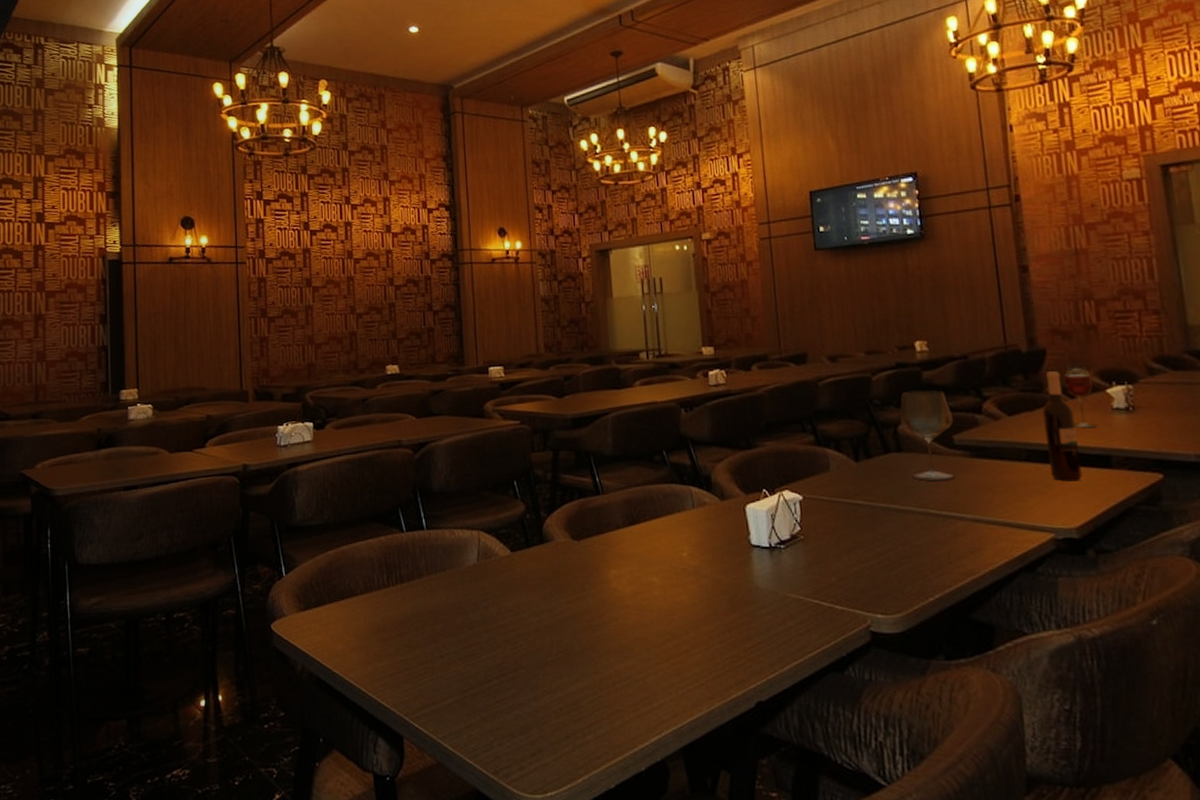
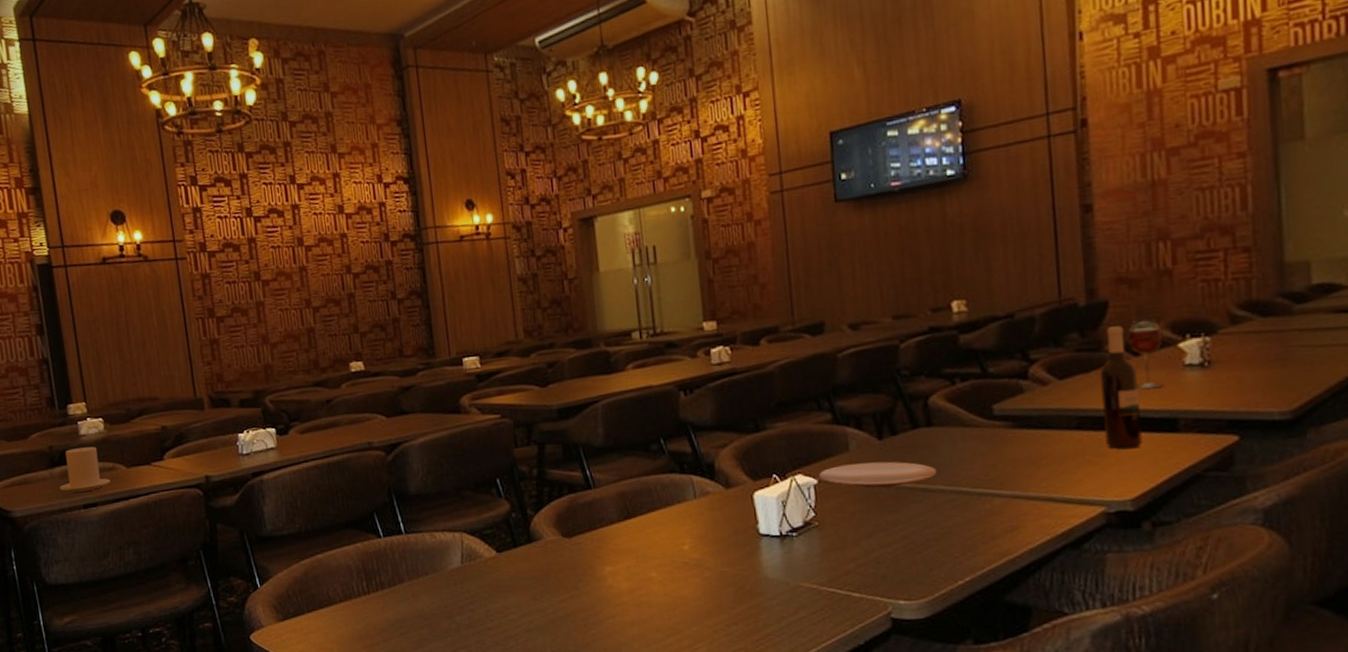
candle: none [103,431,153,474] -> present [59,446,111,492]
plate: none [804,482,907,507] -> present [819,461,937,489]
wine glass: present [899,390,955,482] -> none [930,355,995,457]

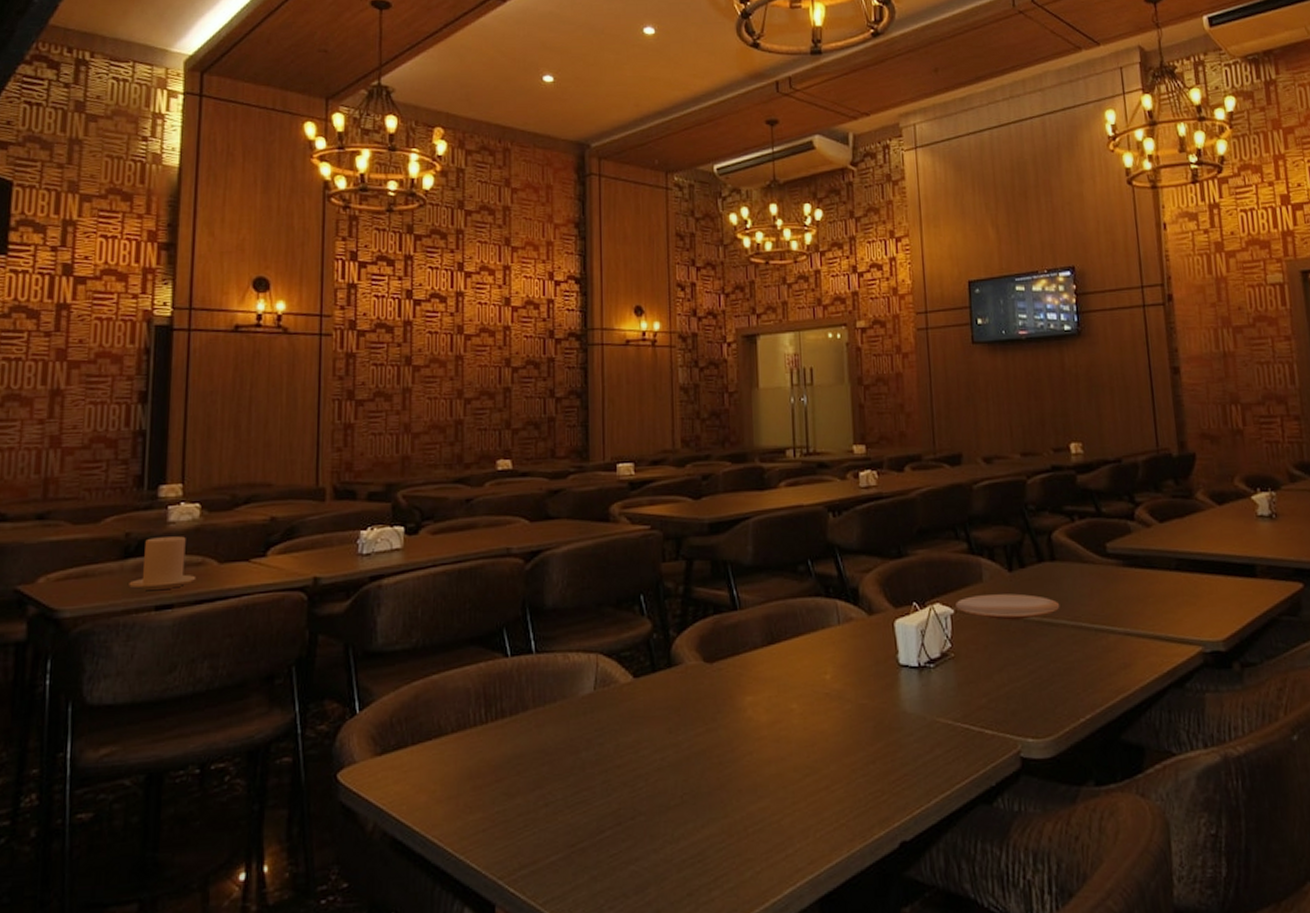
wine bottle: present [1100,326,1142,450] -> none [1192,477,1229,592]
wineglass: present [1127,318,1163,390] -> none [1212,471,1242,536]

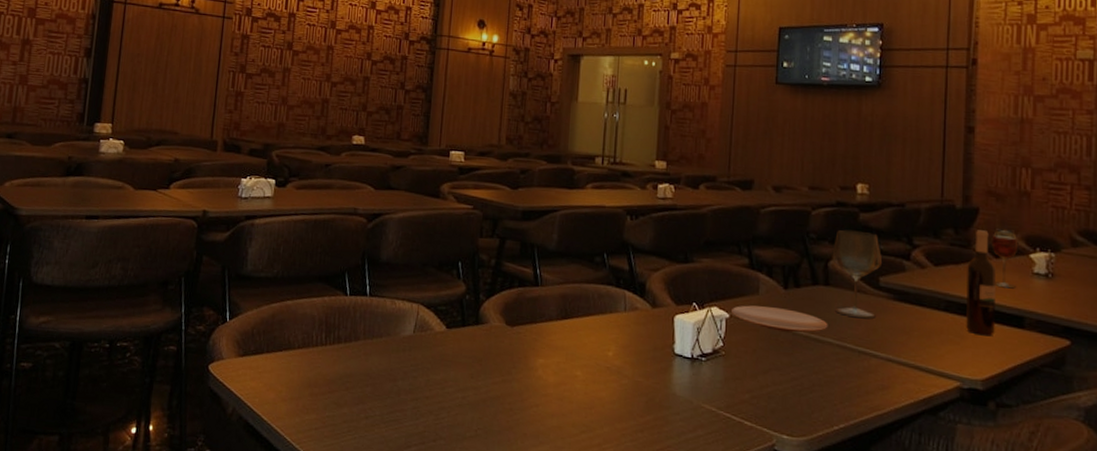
candle: present [129,536,197,590] -> none [68,163,117,204]
wine glass: none [1053,495,1108,593] -> present [832,229,883,319]
wine bottle: none [1192,477,1229,592] -> present [966,230,995,337]
wineglass: none [1212,471,1242,536] -> present [991,227,1019,289]

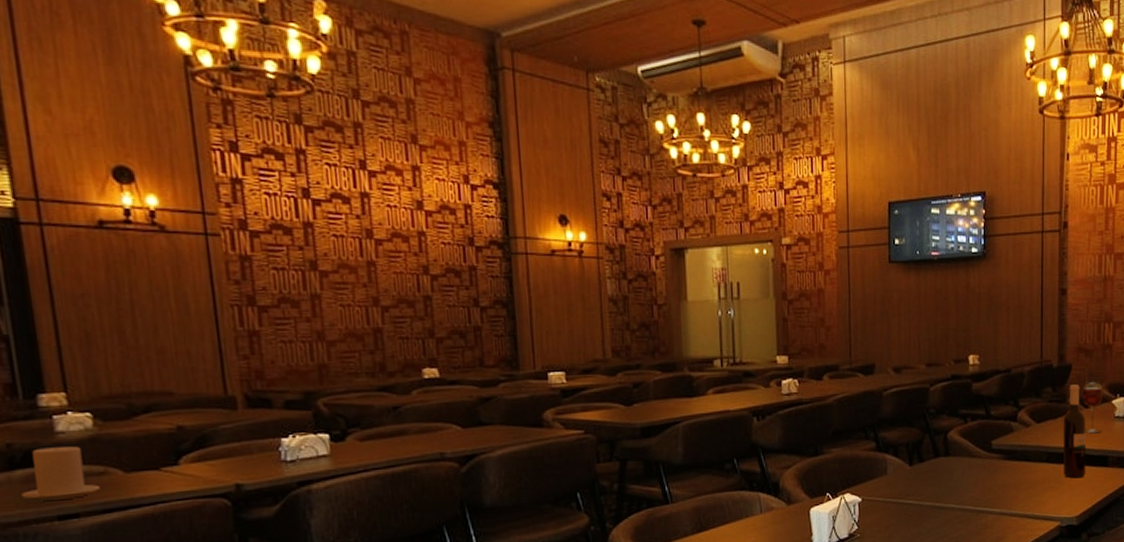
candle: none [68,163,117,204] -> present [21,446,101,501]
plate: present [732,305,828,333] -> none [863,484,950,506]
wine glass: present [832,229,883,319] -> none [950,400,994,482]

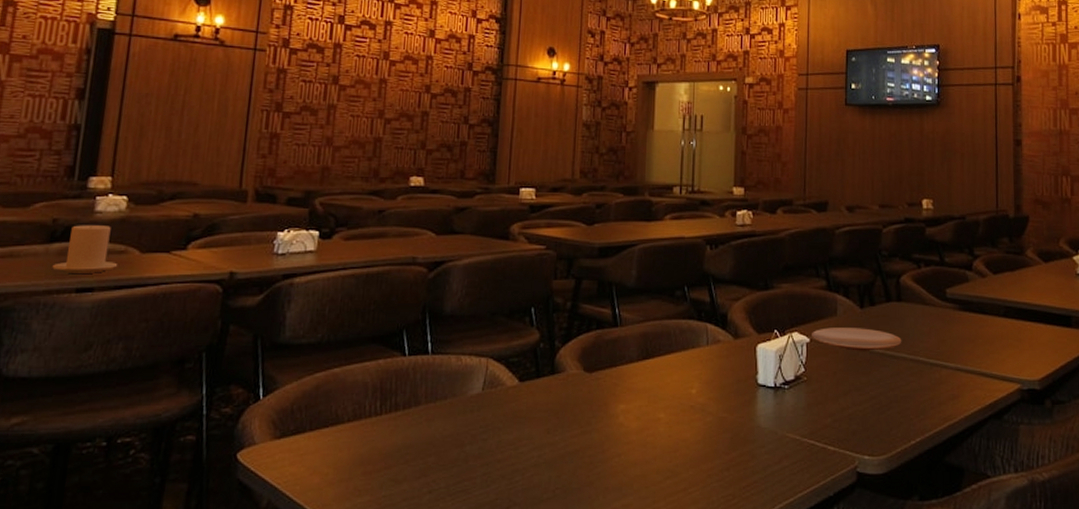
plate: none [863,484,950,506] -> present [812,327,902,351]
wine bottle: present [1063,384,1086,479] -> none [1021,237,1047,337]
wineglass: present [1082,380,1103,434] -> none [1041,233,1063,290]

